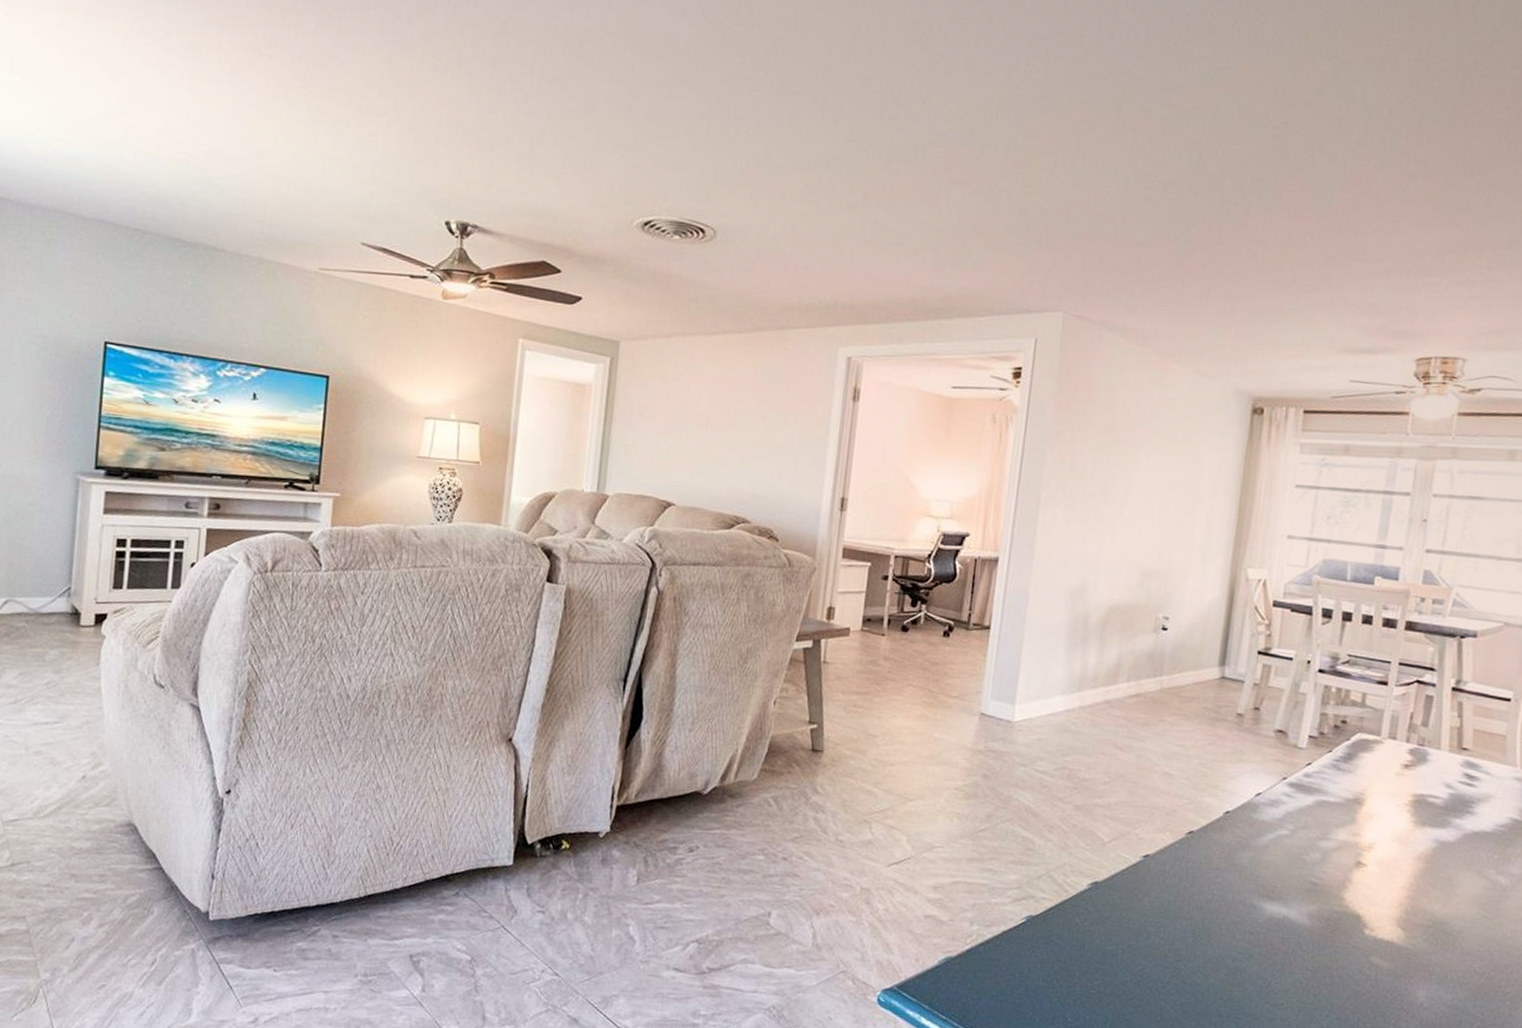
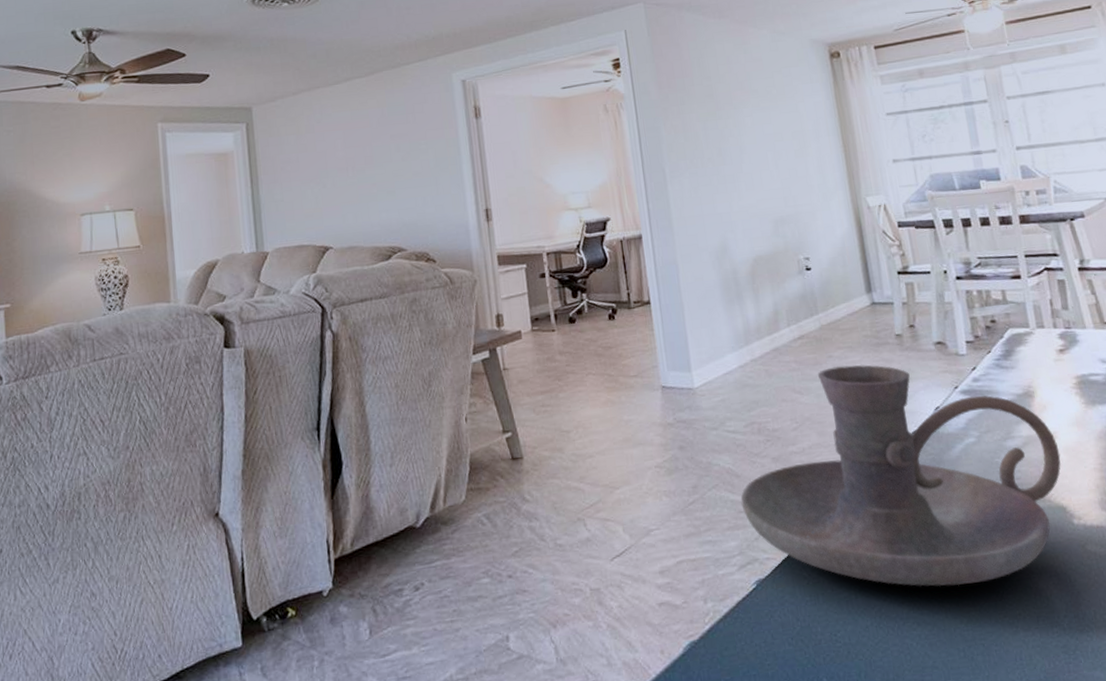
candle holder: none [1031,731,1373,967] -> present [740,364,1061,587]

